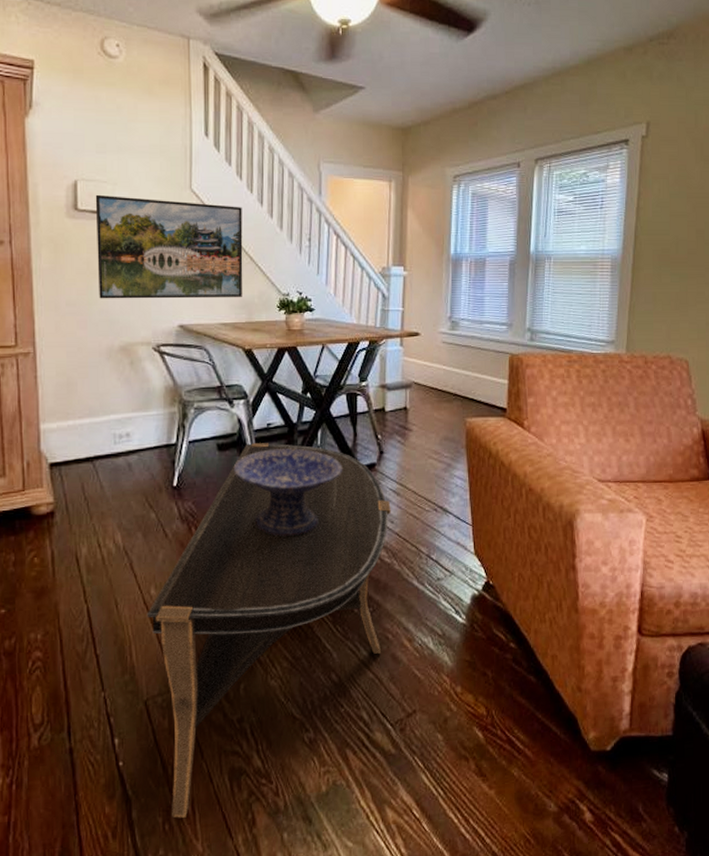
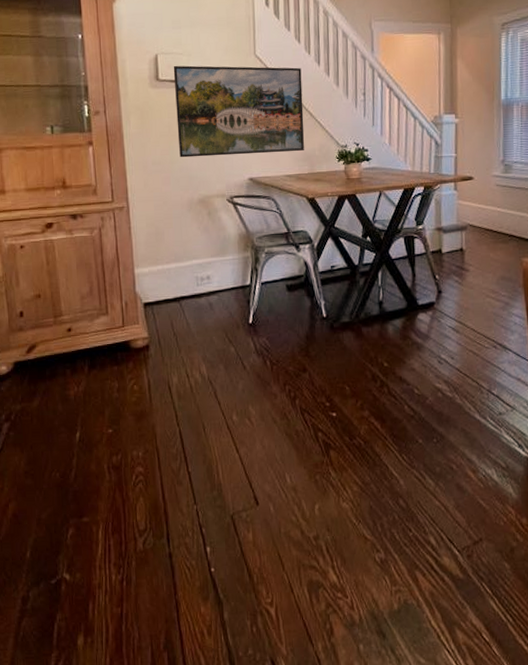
coffee table: present [147,443,391,818] -> none [230,284,451,623]
decorative bowl: present [233,448,343,536] -> none [301,288,403,370]

